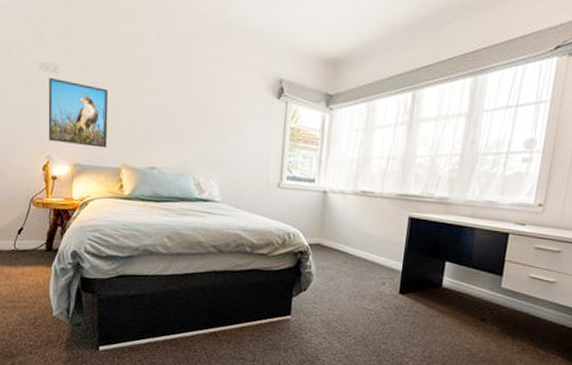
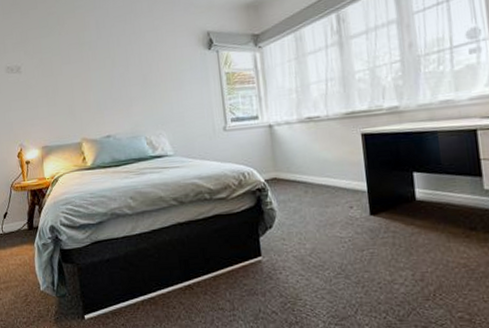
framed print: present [48,77,109,148] -> none [14,76,68,131]

